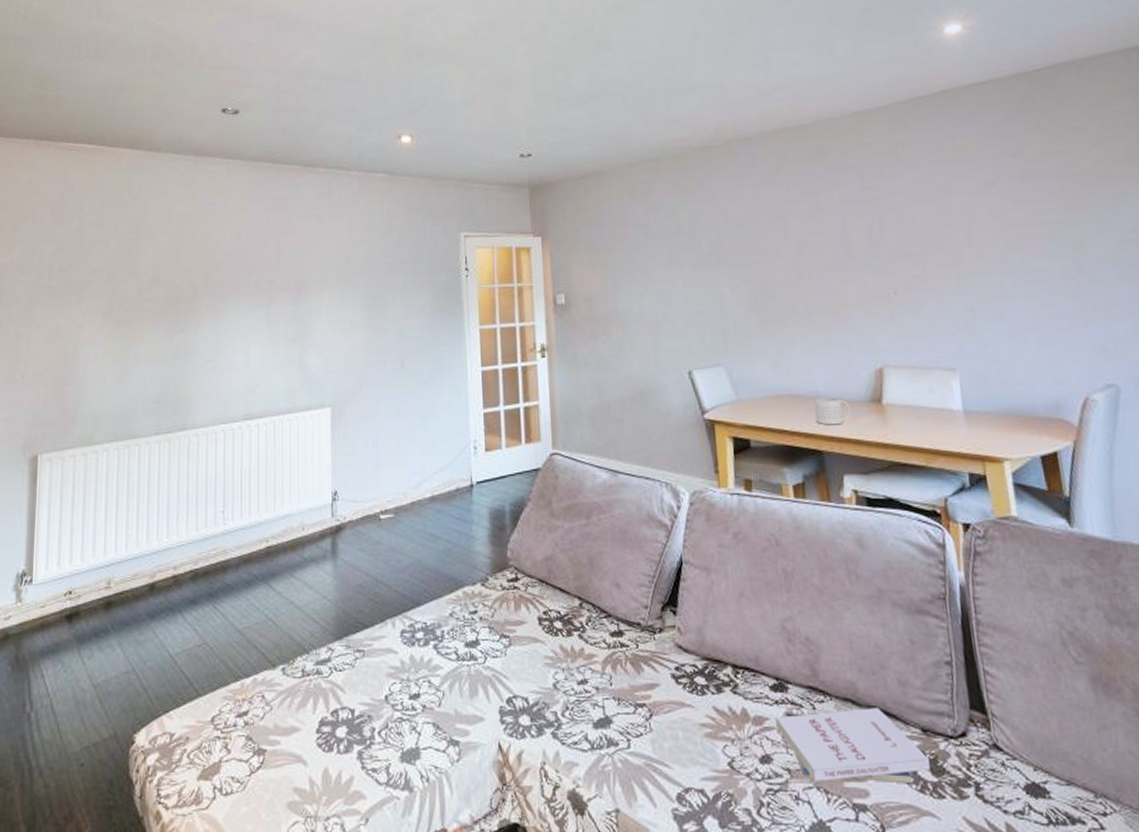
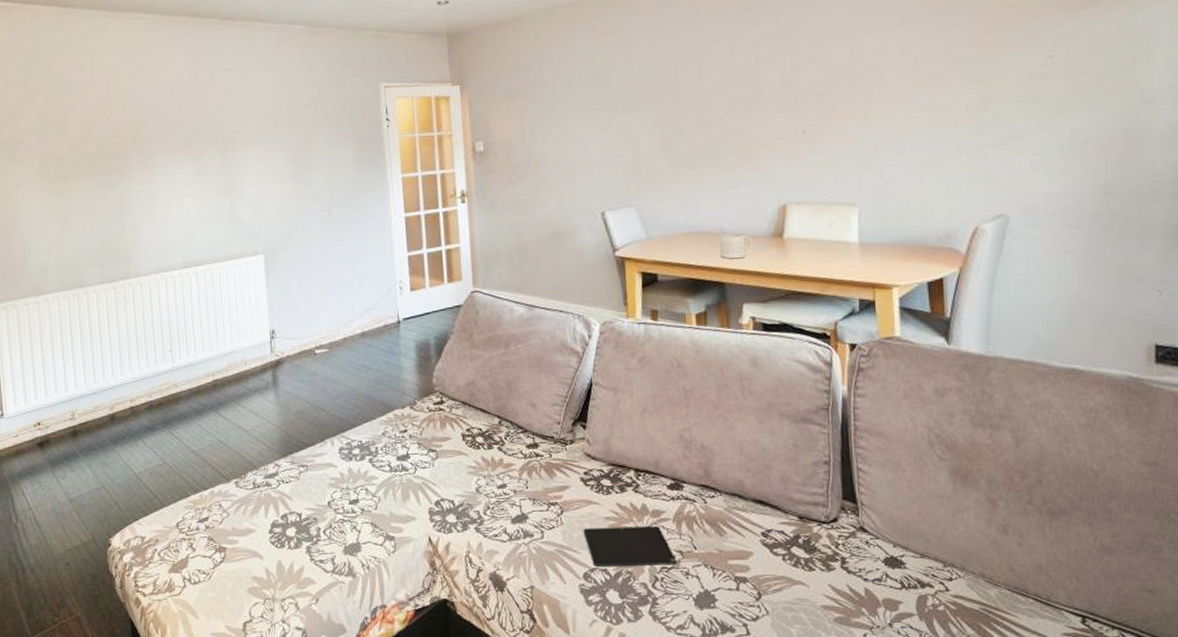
tablet: none [675,736,785,787] -> present [583,526,678,566]
books: present [775,708,930,784] -> none [671,500,804,561]

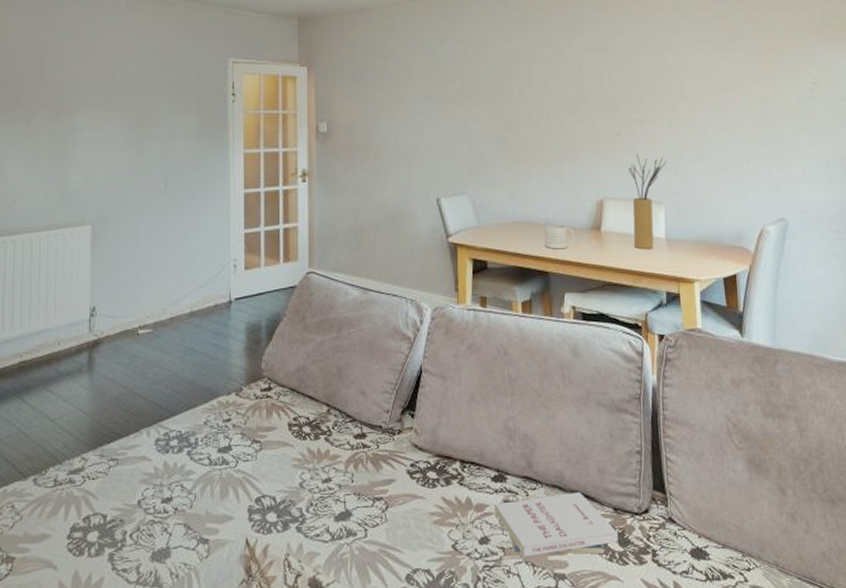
tablet: present [583,526,678,566] -> none [407,521,499,567]
books: none [671,500,804,561] -> present [494,492,618,557]
vase: none [816,152,861,256] -> present [629,154,667,250]

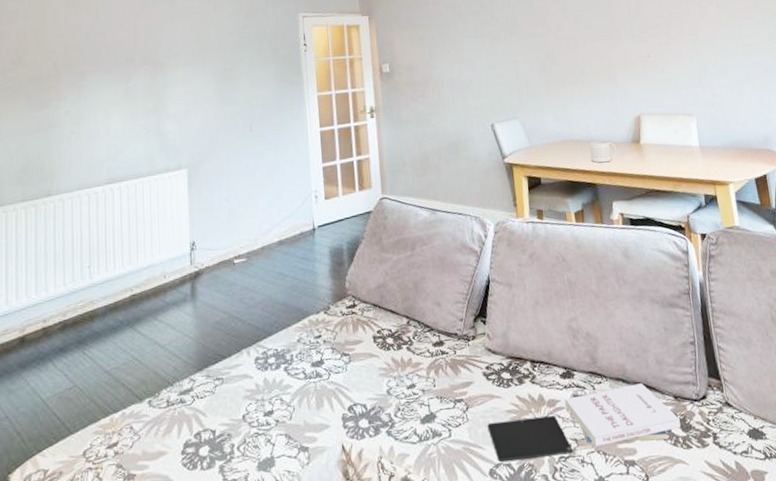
tablet: none [407,521,499,567] -> present [487,416,574,462]
vase: present [629,154,667,250] -> none [660,72,694,158]

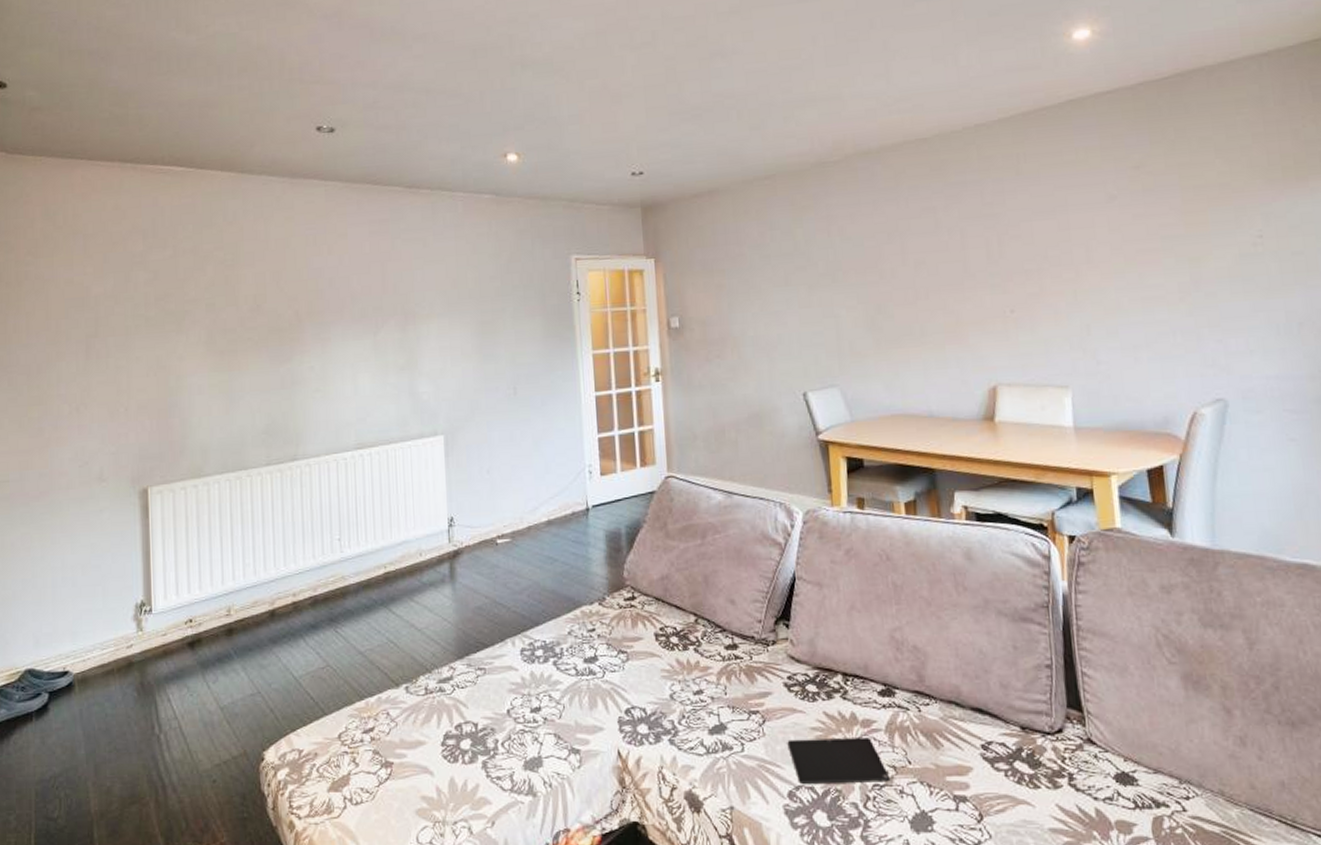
books: present [565,383,681,447] -> none [883,709,1027,777]
mug: present [589,140,617,163] -> none [927,415,963,444]

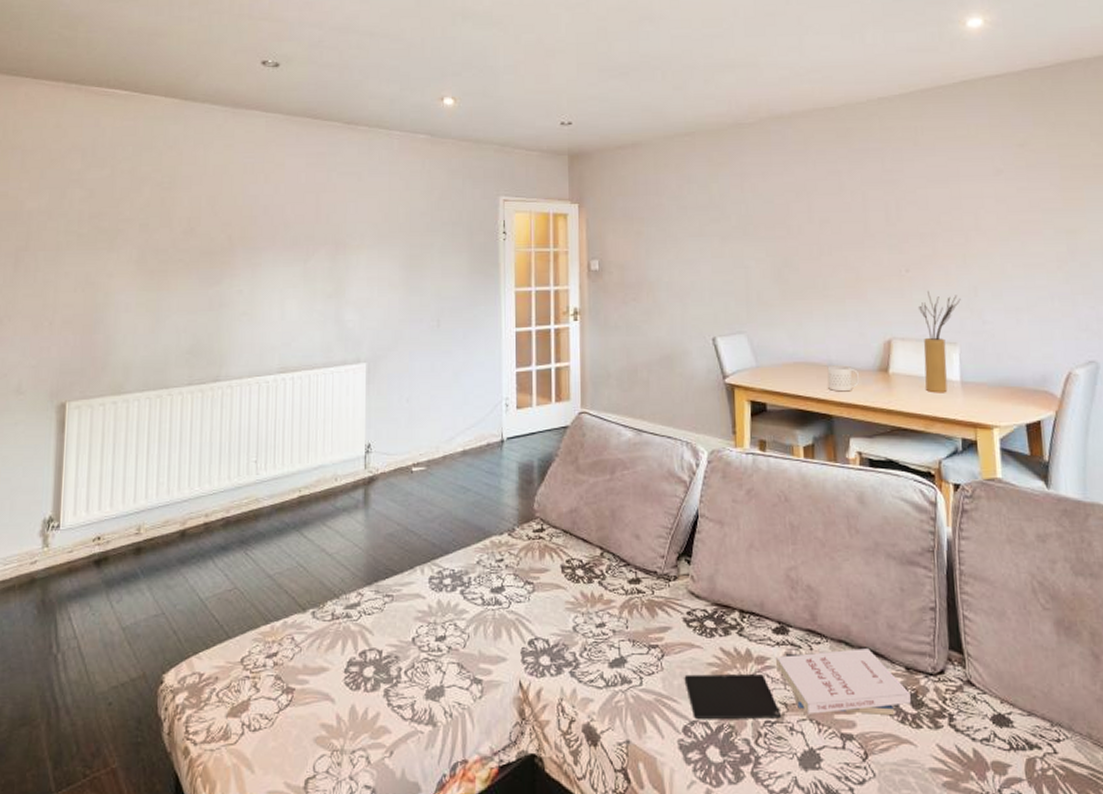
books: none [883,709,1027,777] -> present [776,648,911,716]
mug: none [927,415,963,444] -> present [827,365,860,392]
vase: none [1026,332,1072,441] -> present [919,291,961,393]

